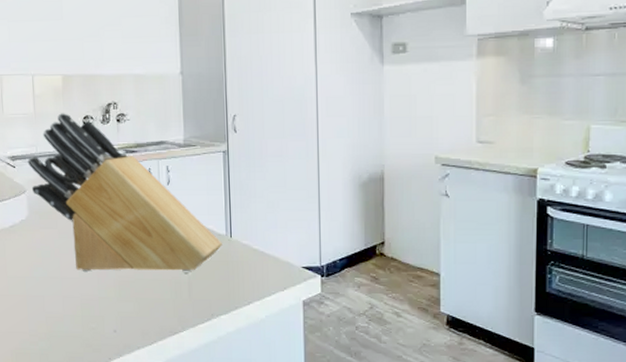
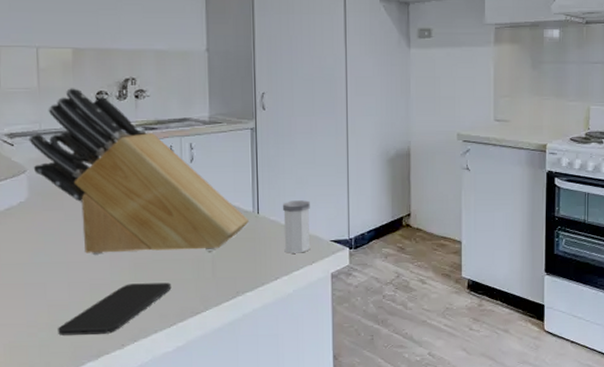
smartphone: none [55,301,152,347] -> present [58,282,172,335]
salt shaker: none [254,225,281,279] -> present [282,200,310,253]

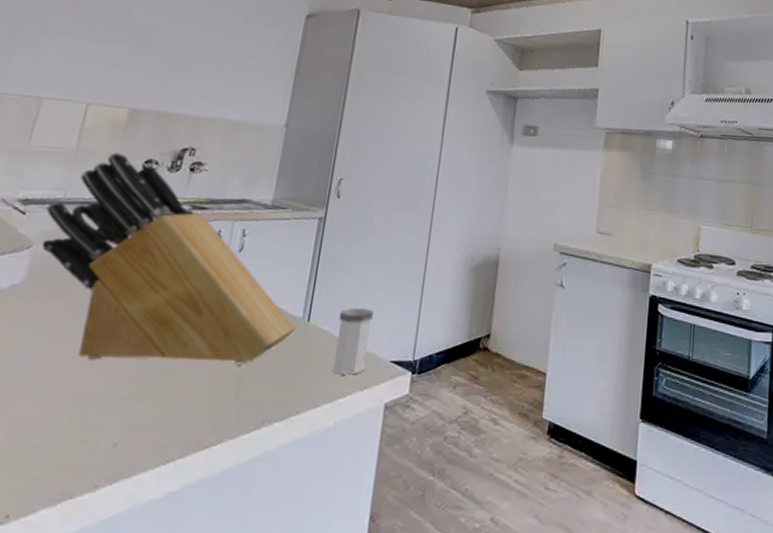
smartphone: present [58,282,172,335] -> none [12,401,181,469]

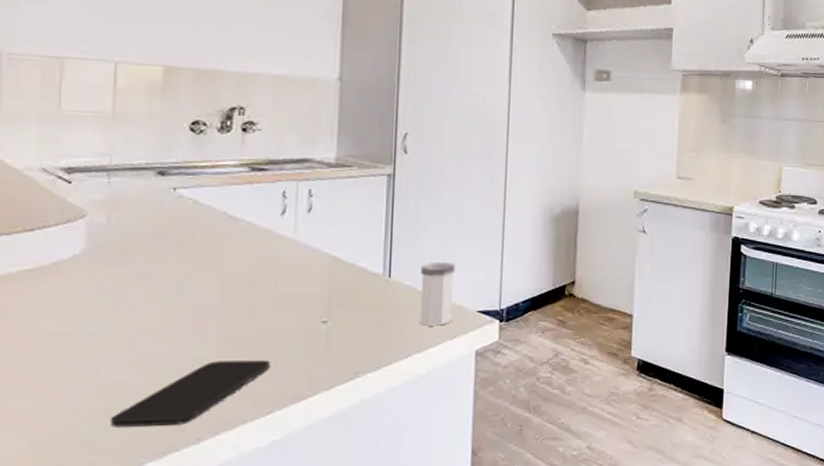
smartphone: none [12,401,181,469] -> present [111,360,271,427]
knife block: present [41,153,296,364] -> none [93,115,377,324]

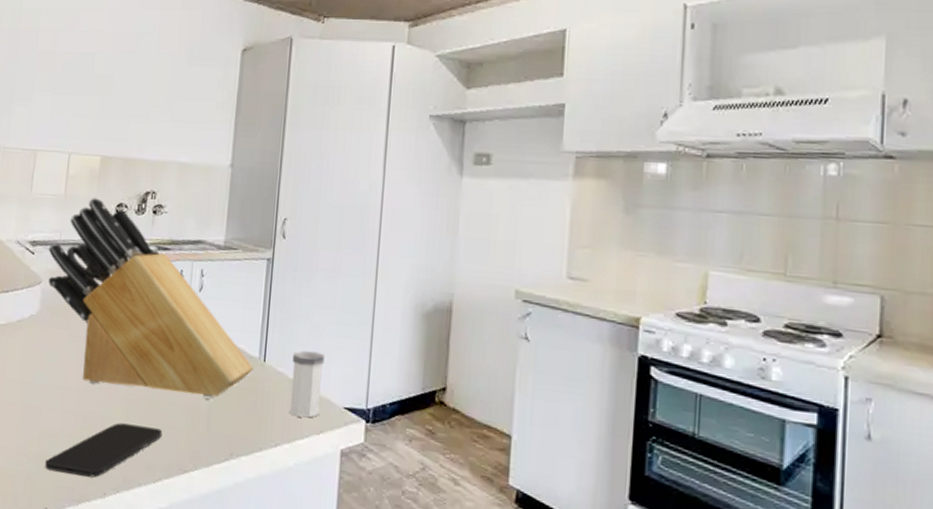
knife block: none [93,115,377,324] -> present [48,198,253,398]

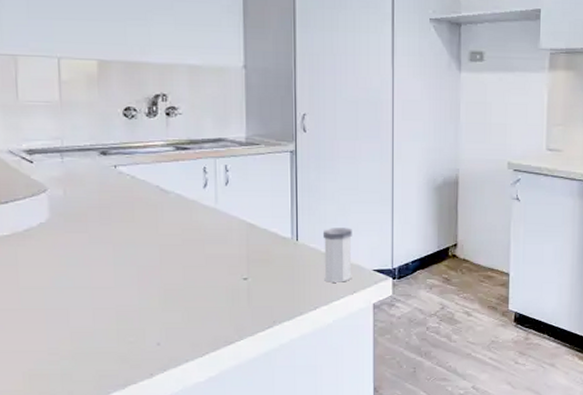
smartphone: present [45,422,163,478] -> none [81,310,204,364]
knife block: present [48,198,253,398] -> none [49,103,287,280]

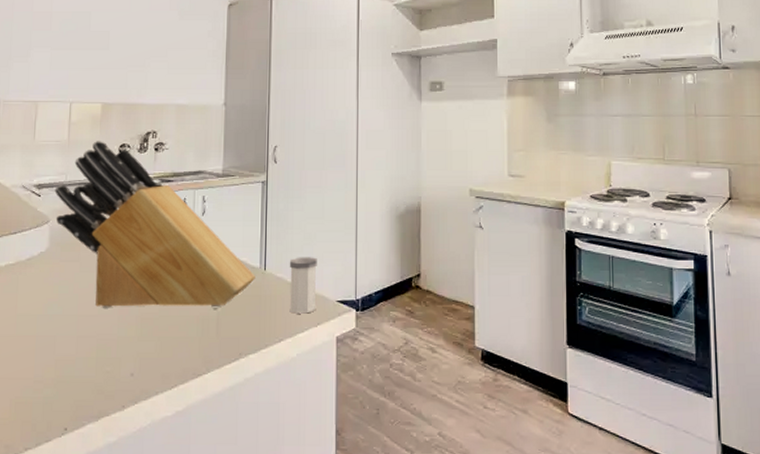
knife block: none [49,103,287,280] -> present [54,141,255,308]

